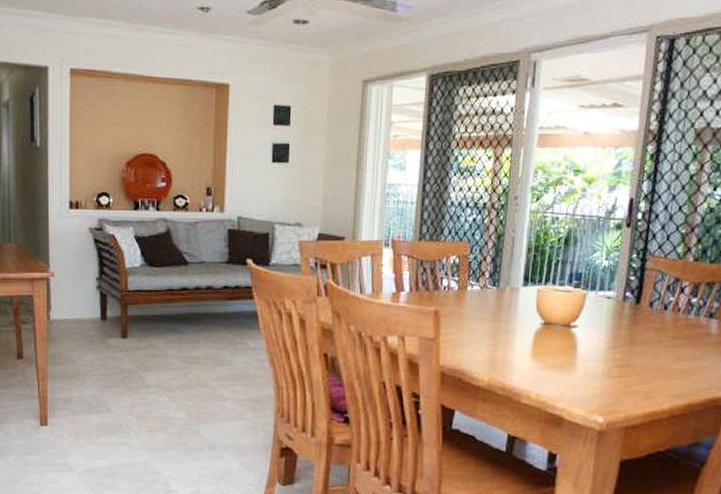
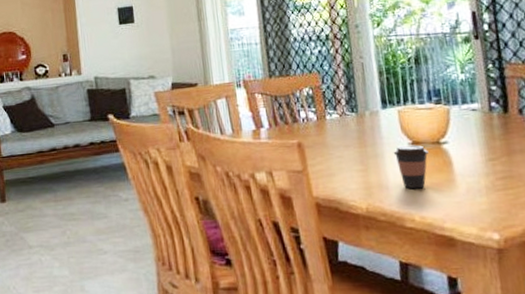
coffee cup: none [524,324,558,368] -> present [393,144,429,189]

